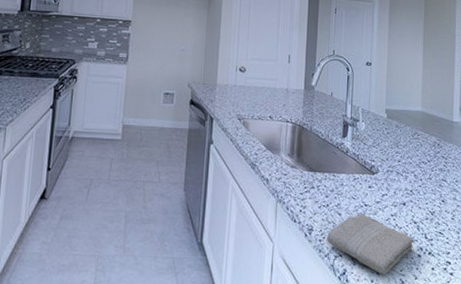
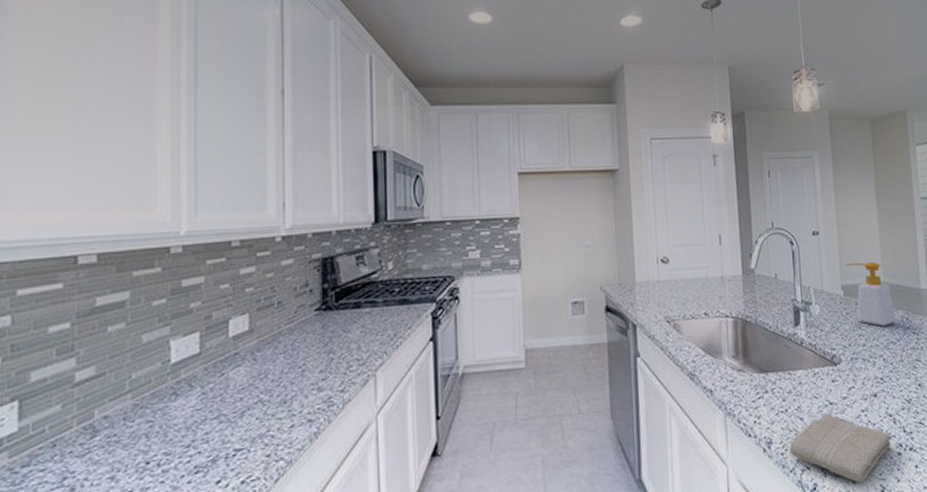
soap bottle: none [392,92,429,148] -> present [846,261,897,326]

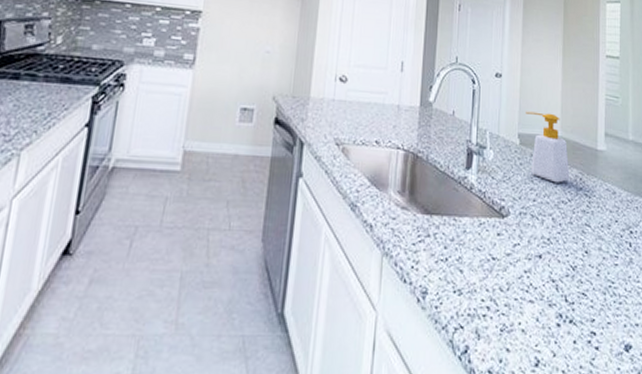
washcloth: present [790,414,891,483] -> none [445,270,551,352]

